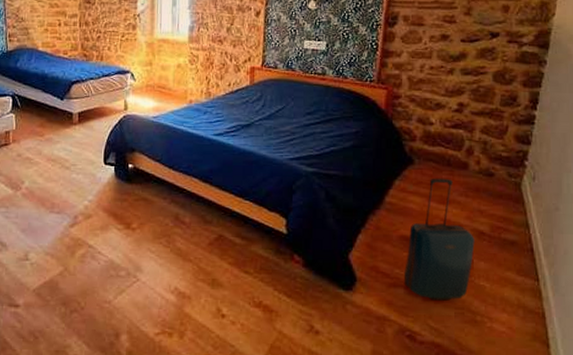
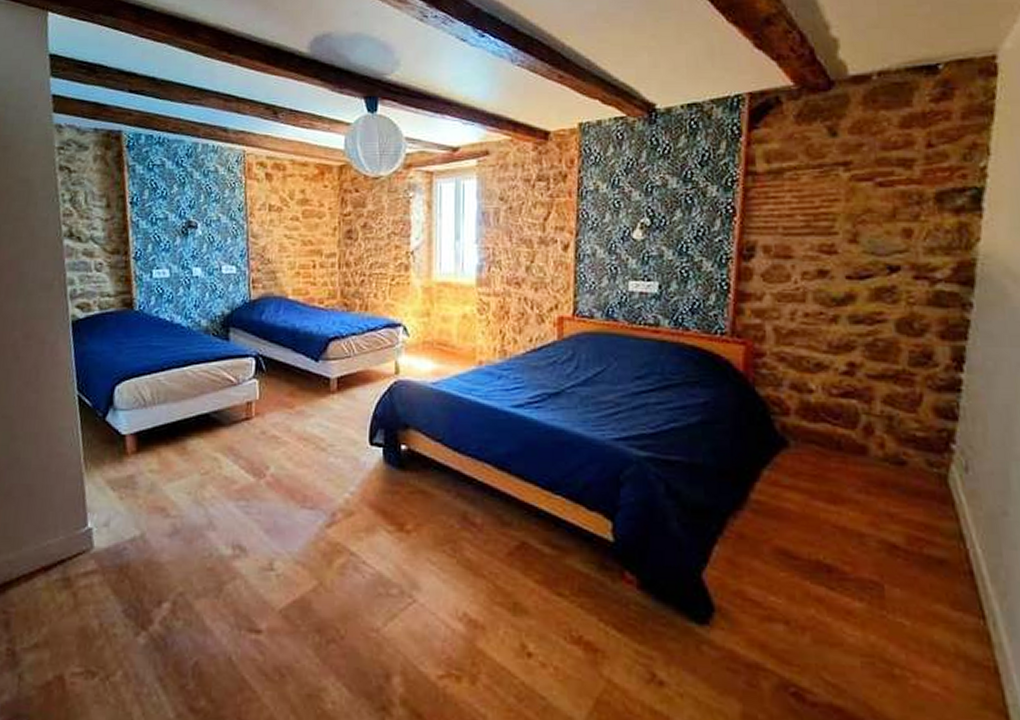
suitcase: present [403,178,475,302] -> none [782,466,885,646]

